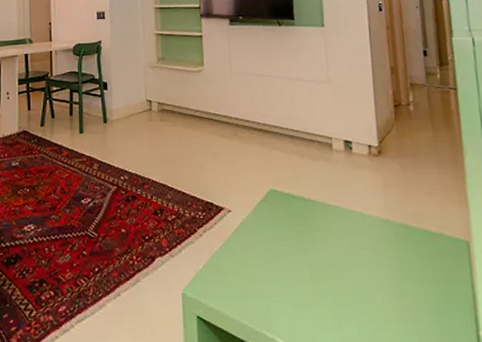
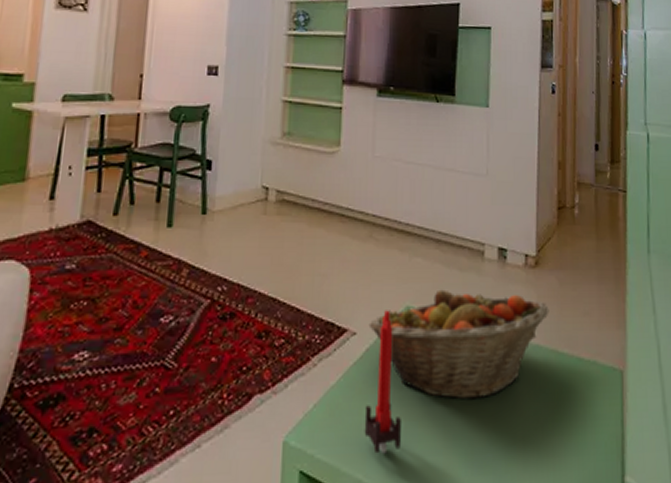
fruit basket: none [240,175,395,264] -> present [368,289,549,400]
candle: none [244,192,276,305] -> present [364,310,402,454]

